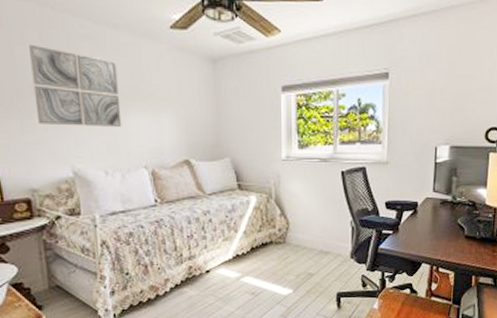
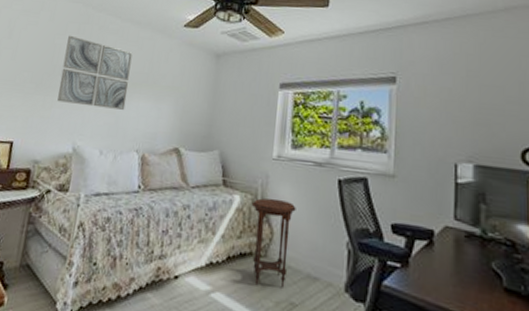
side table: none [267,194,307,266] -> present [251,198,296,288]

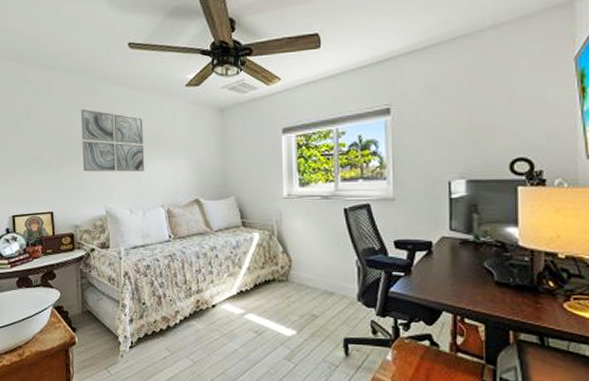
side table: present [251,198,296,288] -> none [269,232,309,305]

